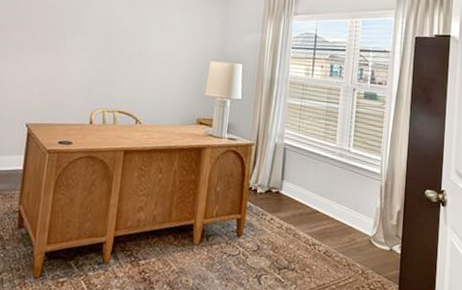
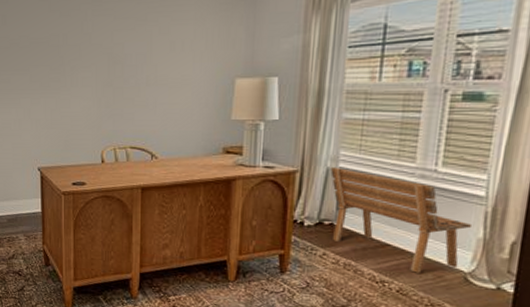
bench: none [277,142,373,237] -> present [331,166,473,273]

